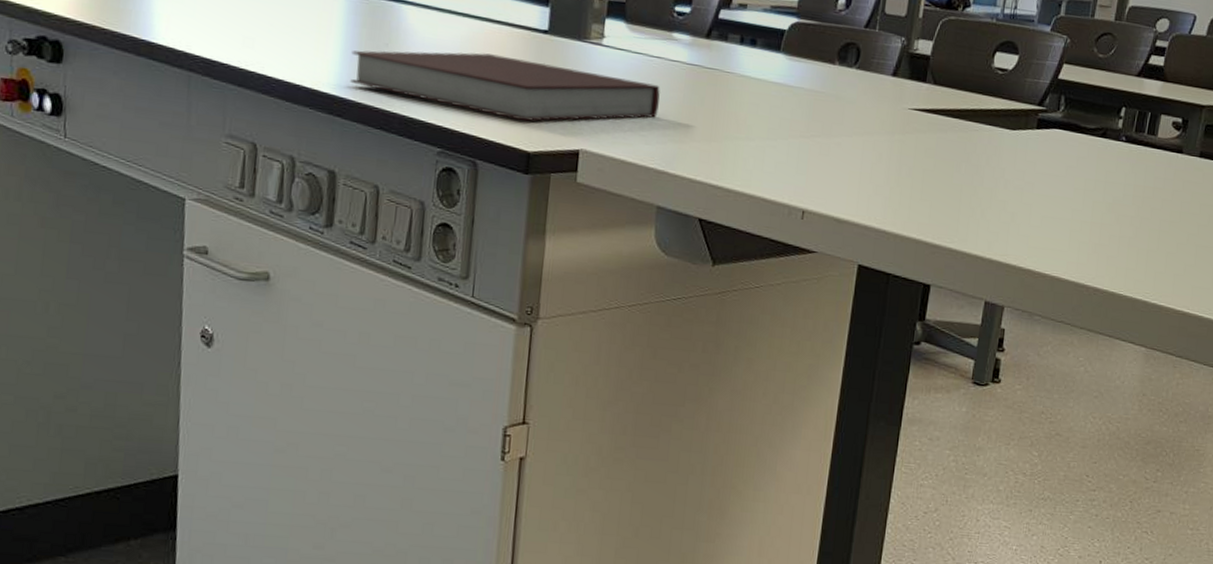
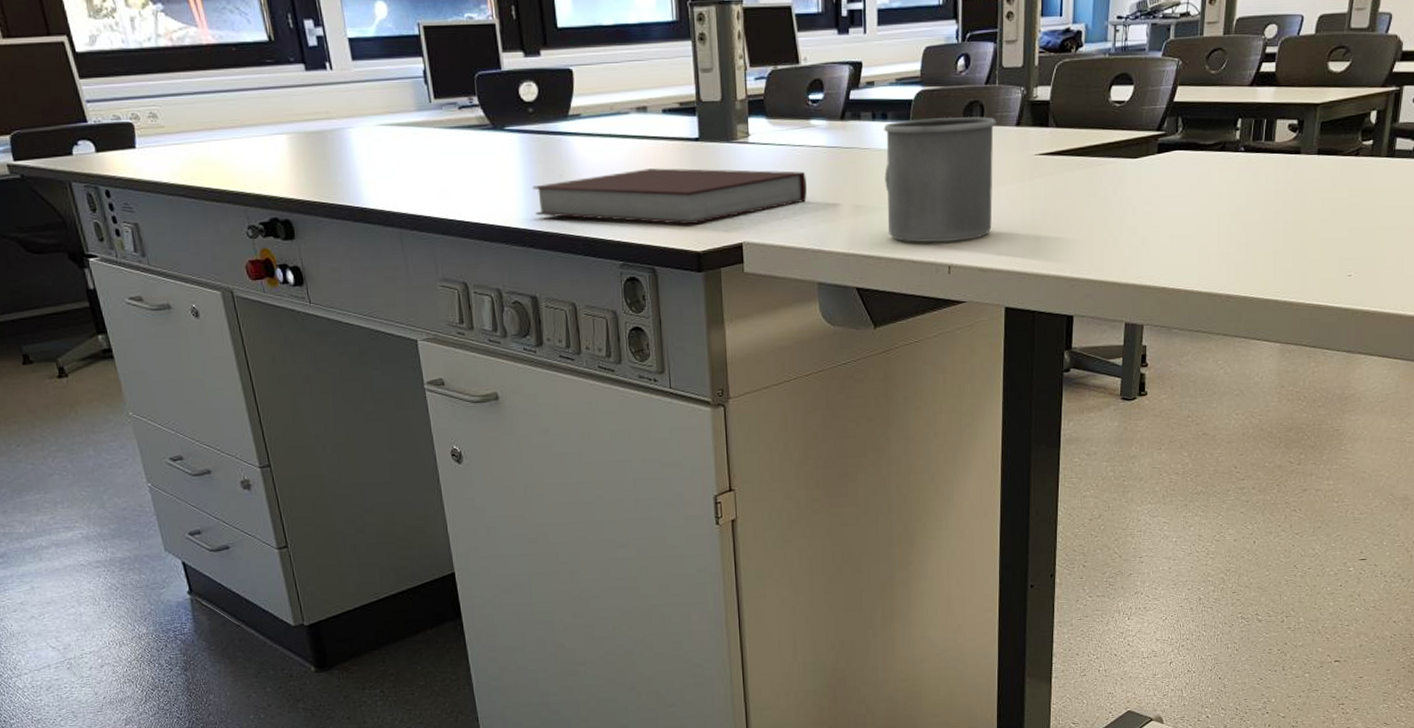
mug: none [741,49,873,187] -> present [883,116,997,242]

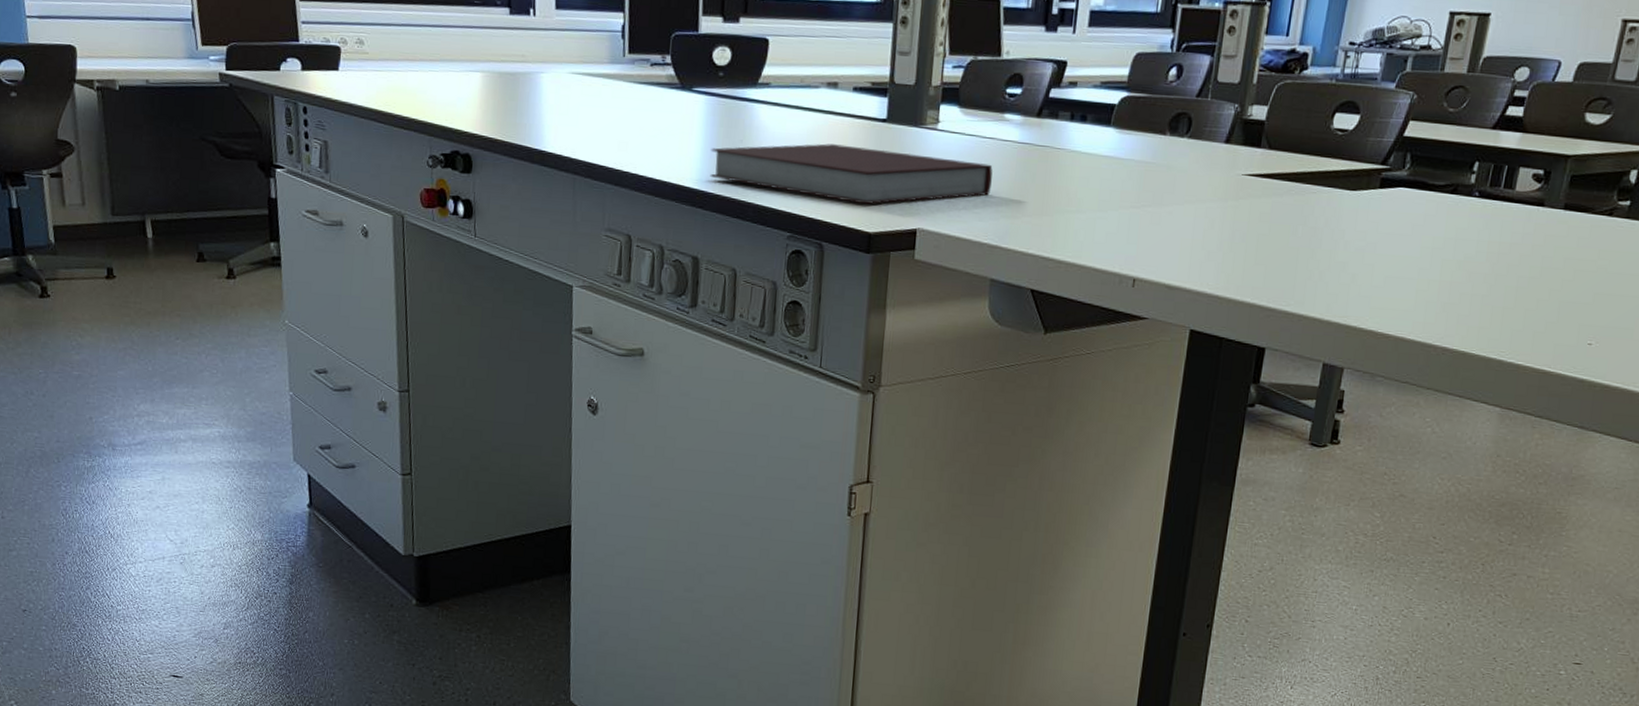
mug: present [883,116,997,242] -> none [1072,124,1205,255]

